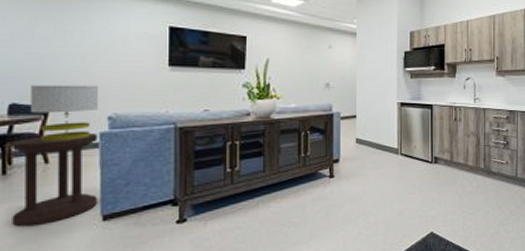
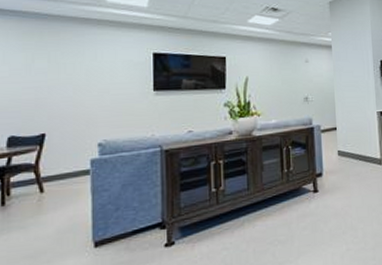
side table: present [12,132,98,227] -> none [10,160,89,258]
table lamp: present [31,85,98,142] -> none [28,113,88,172]

